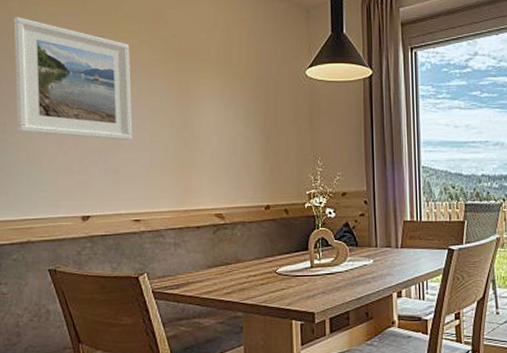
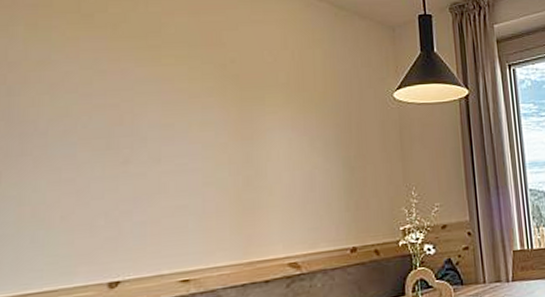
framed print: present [14,17,133,141] -> none [17,43,180,185]

